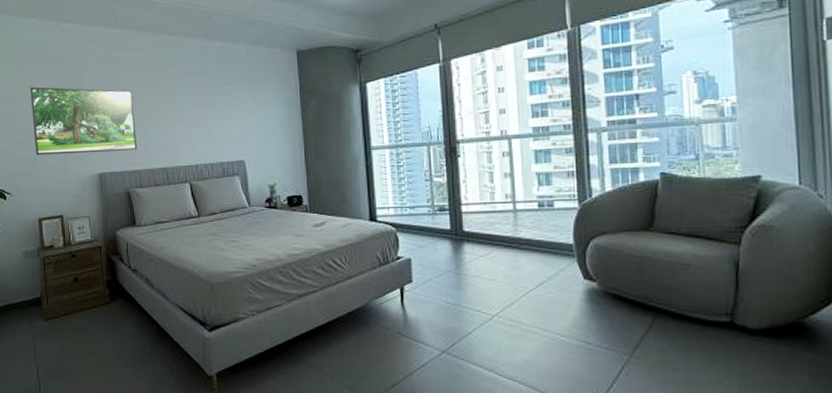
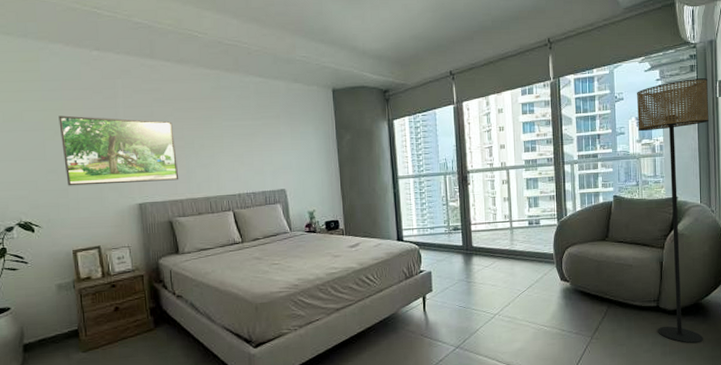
floor lamp: none [694,15,812,379] -> present [637,78,709,344]

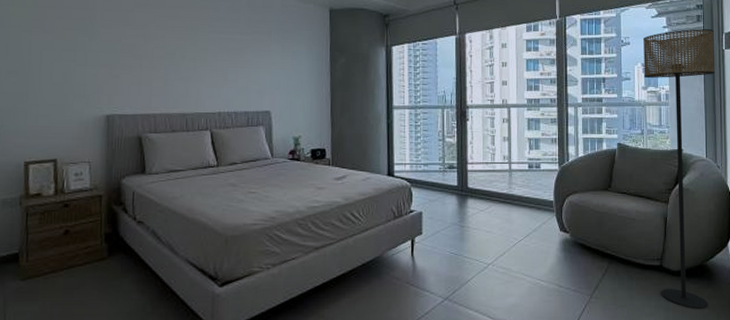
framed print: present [58,115,179,186] -> none [27,13,155,93]

